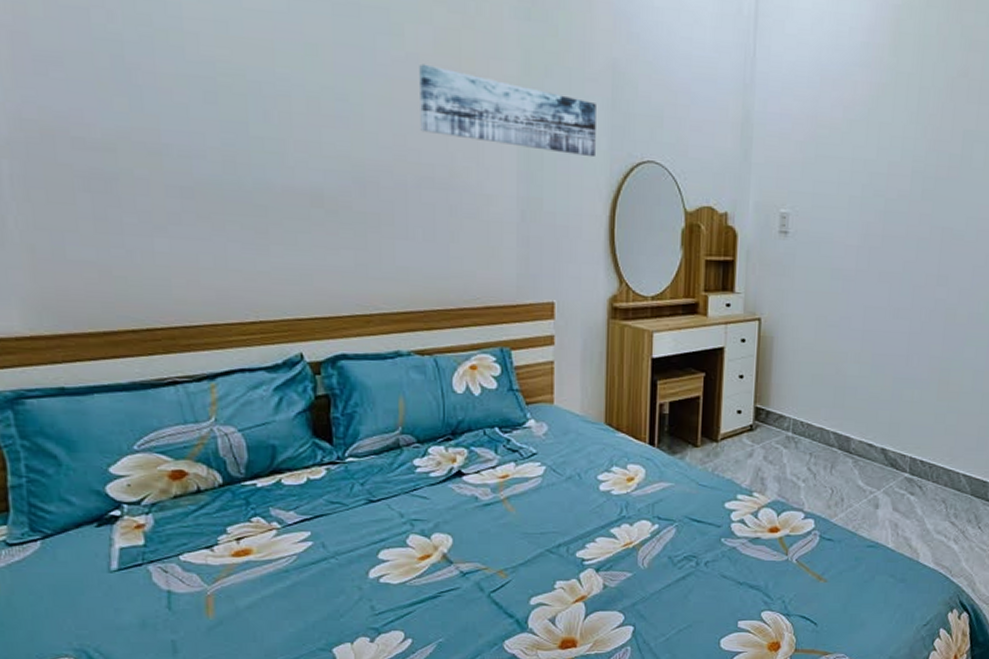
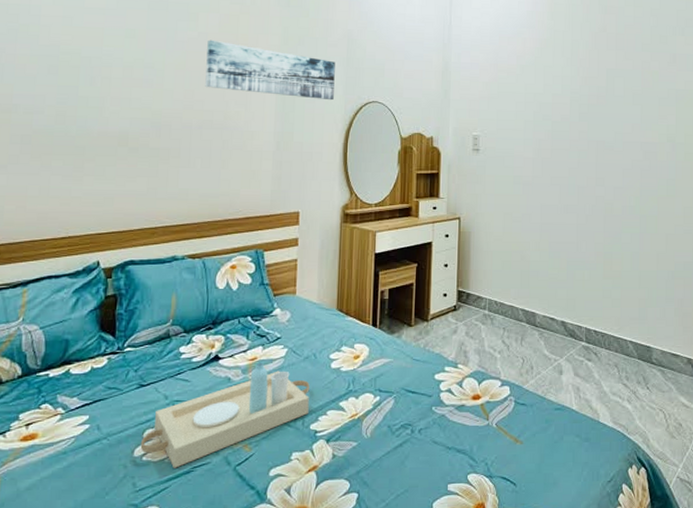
serving tray: none [375,480,574,592] -> present [140,362,310,468]

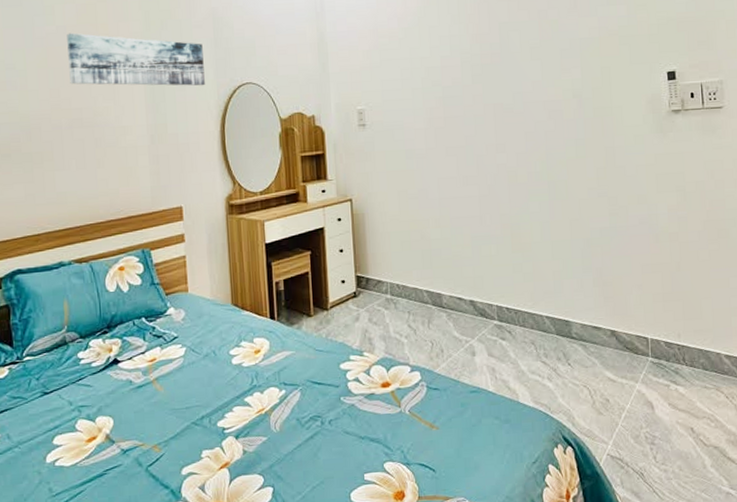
serving tray: present [140,362,310,468] -> none [51,362,214,472]

